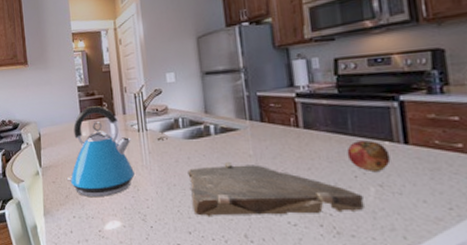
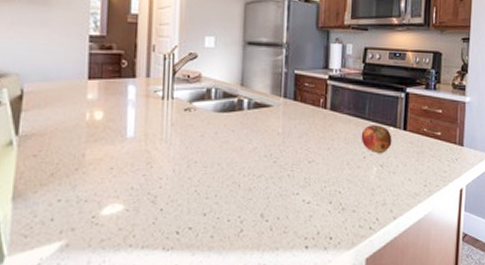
kettle: present [67,106,135,197] -> none [56,63,152,175]
cutting board: present [188,161,365,217] -> none [212,138,367,197]

